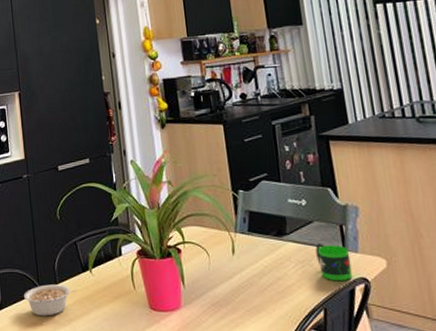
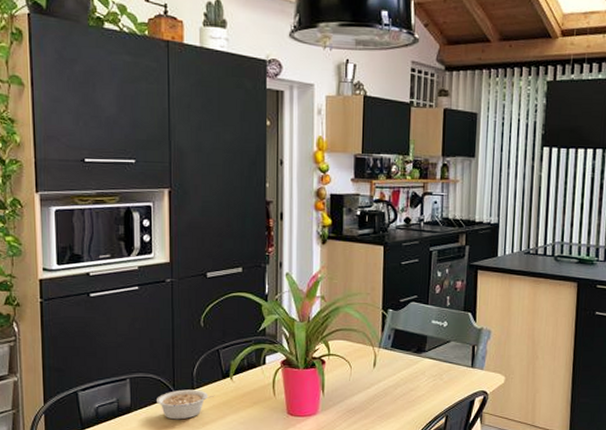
mug: present [315,242,353,282] -> none [448,360,476,394]

